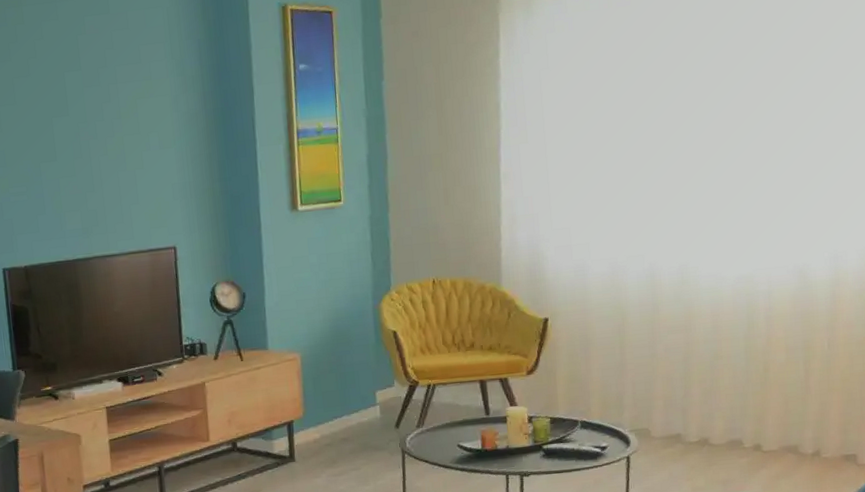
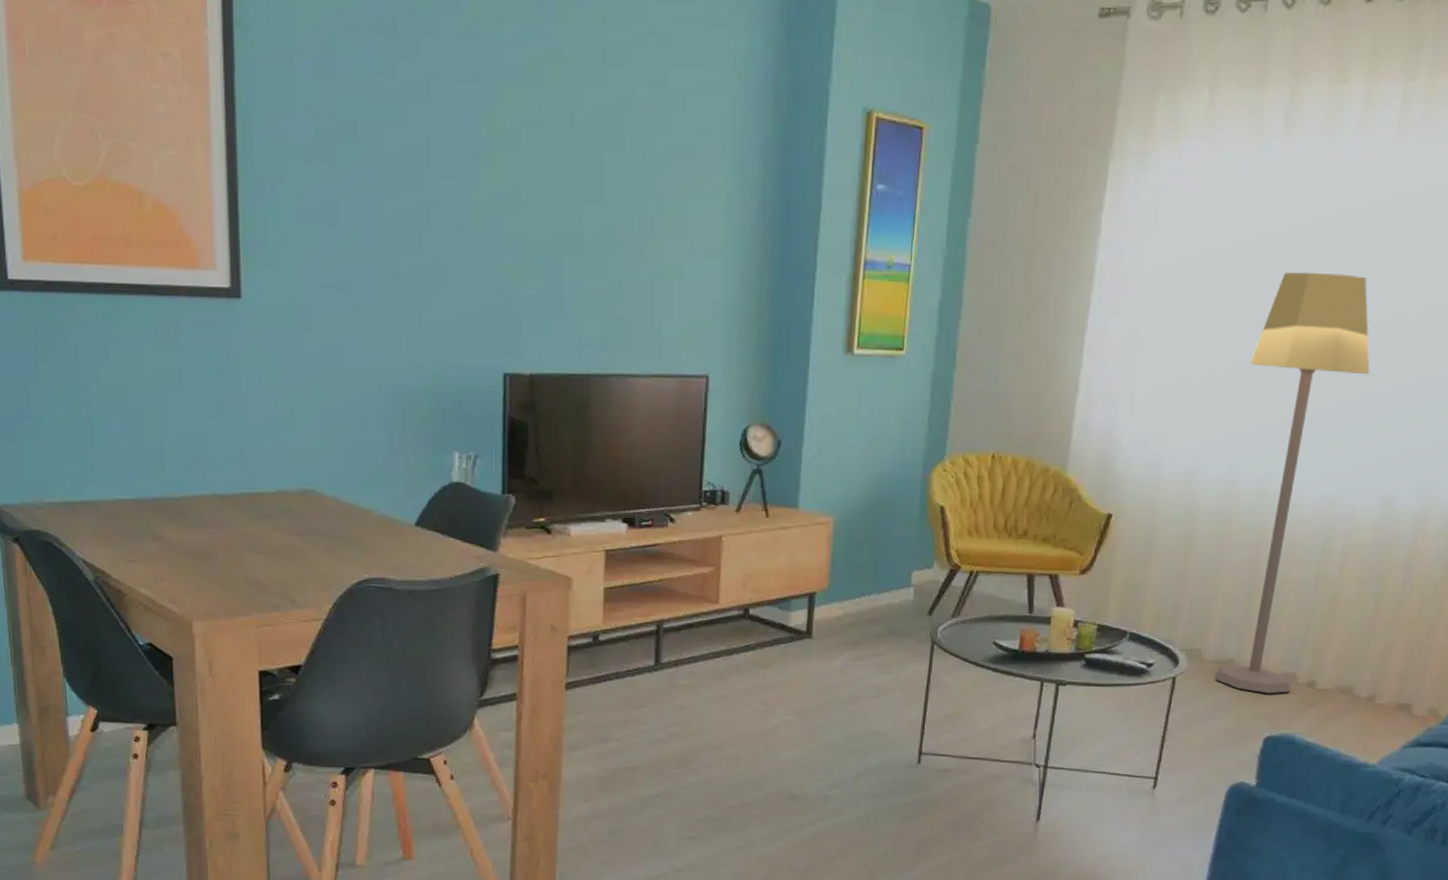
lamp: none [652,78,764,461] -> present [1216,272,1370,694]

